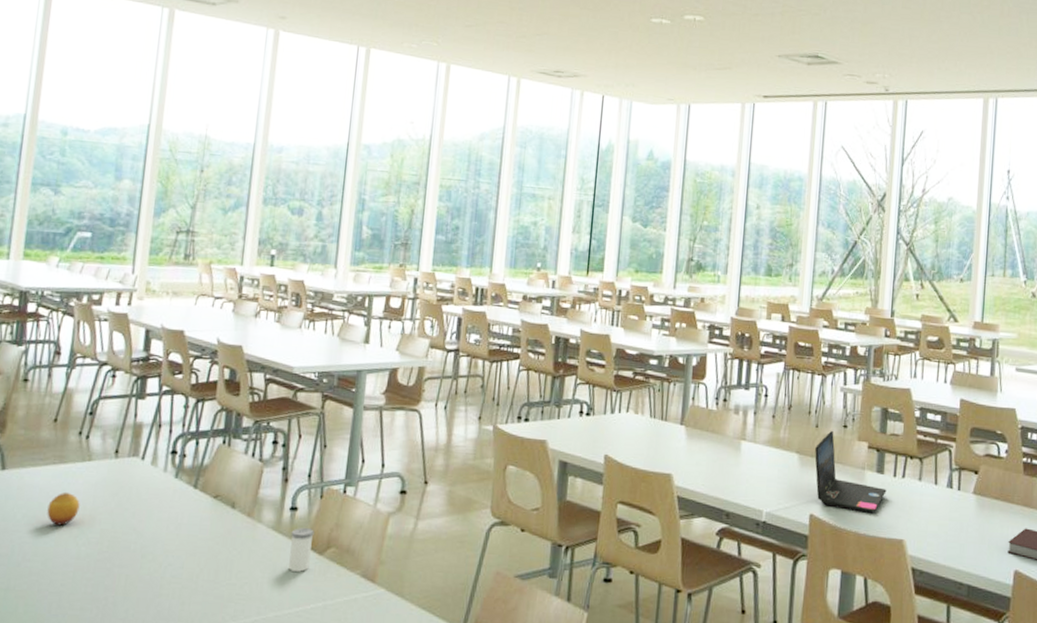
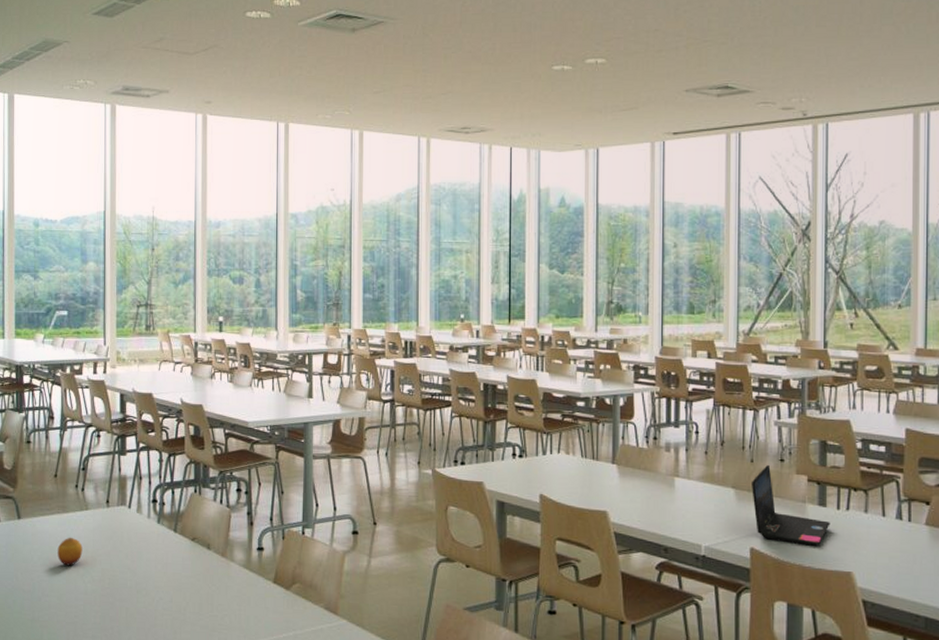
salt shaker: present [289,528,314,572] -> none [260,566,280,605]

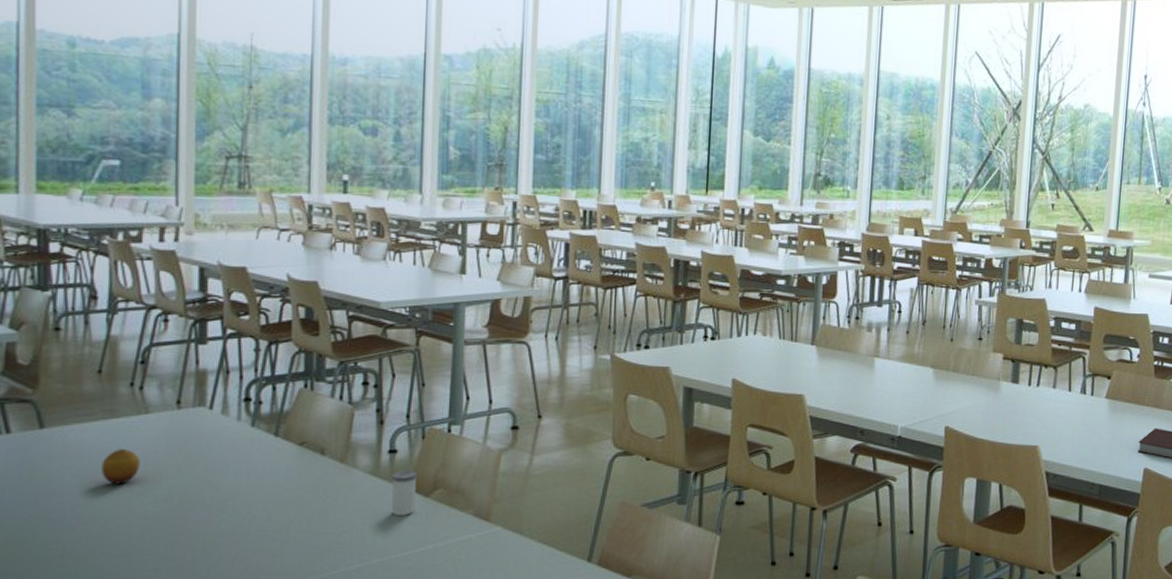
salt shaker: none [260,566,280,605] -> present [392,471,418,516]
laptop: present [752,464,830,546] -> none [949,343,1022,422]

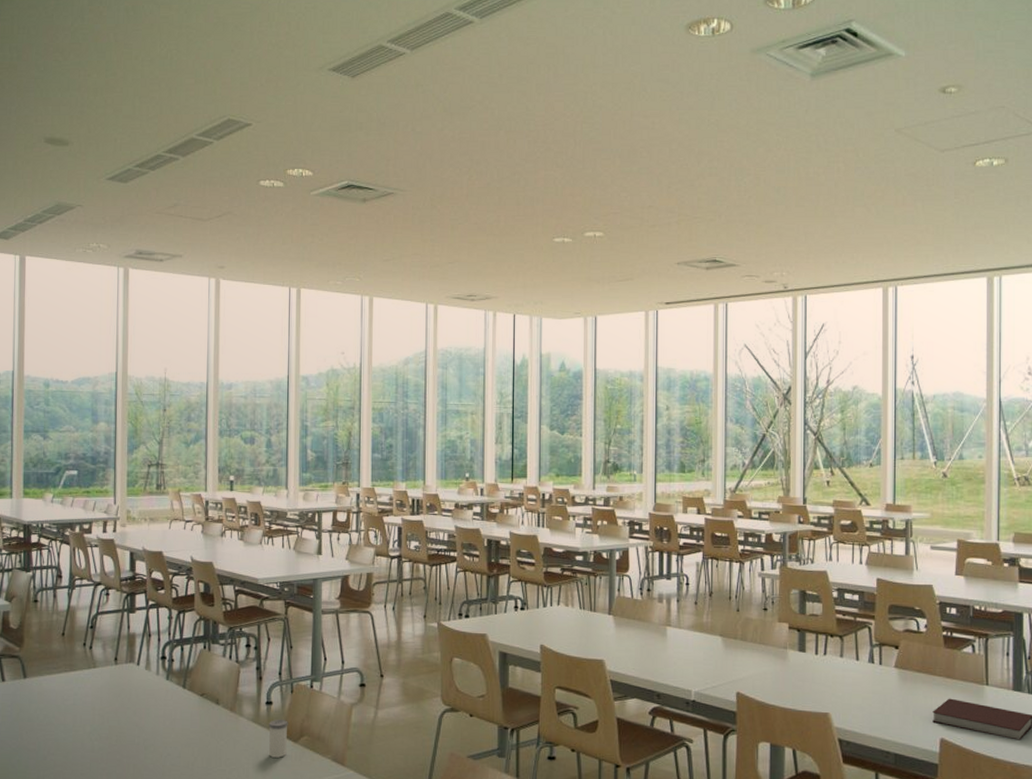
fruit: present [101,448,140,484] -> none [64,695,90,724]

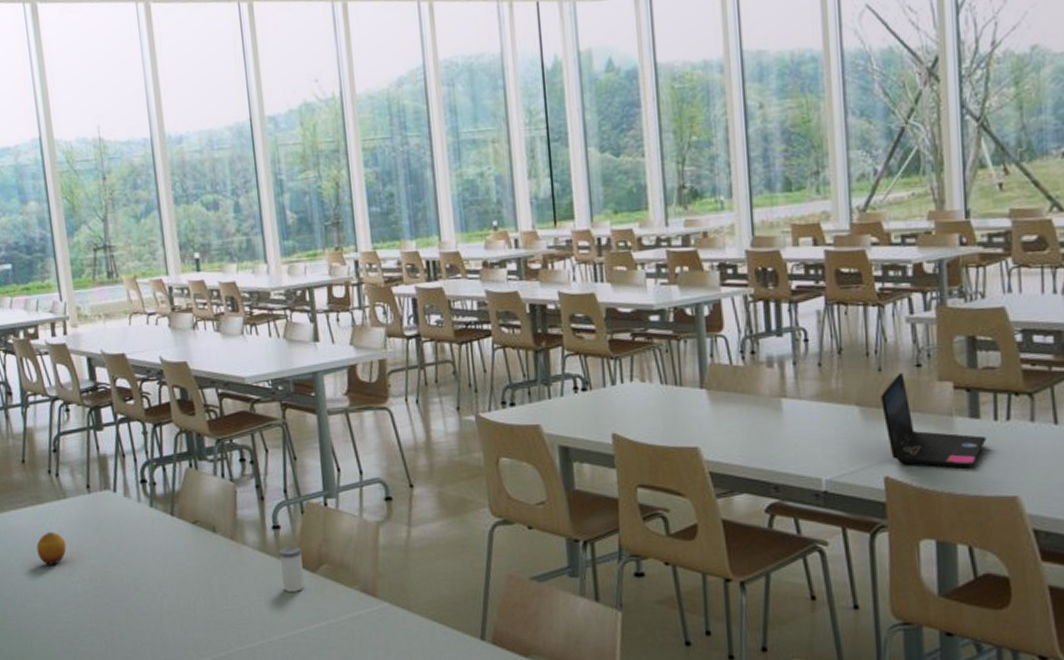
fruit: none [64,695,90,724] -> present [36,531,67,565]
laptop: none [738,613,809,689] -> present [881,372,987,469]

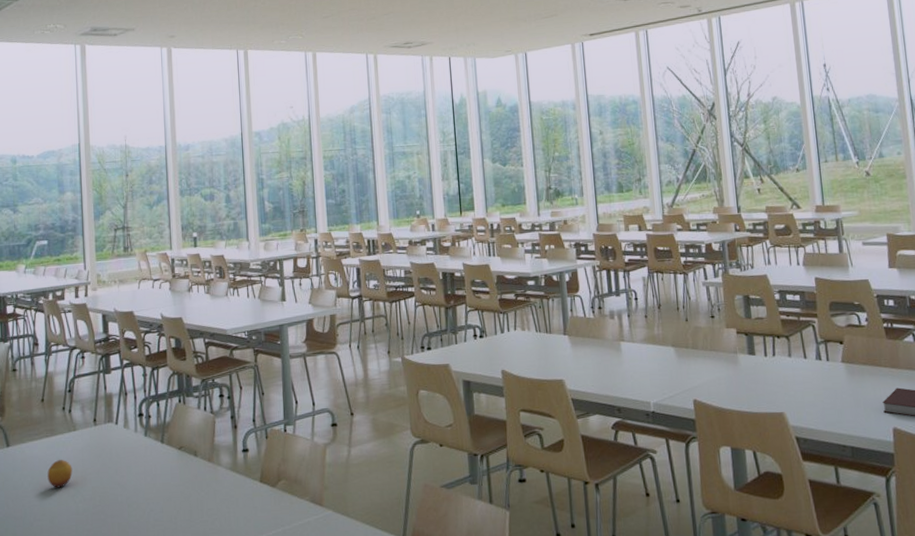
salt shaker: present [279,546,305,592] -> none [246,466,266,504]
laptop: present [881,372,987,469] -> none [688,322,761,393]

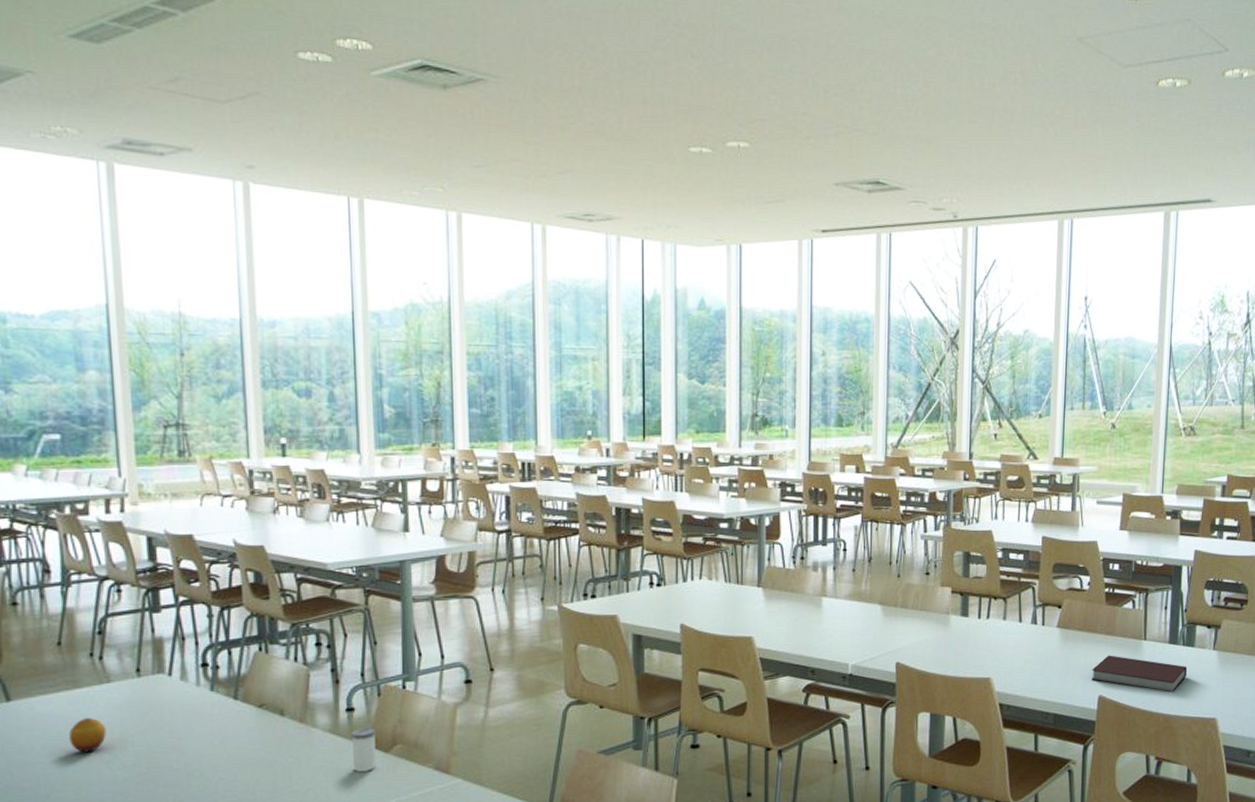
salt shaker: none [246,466,266,504] -> present [351,728,376,772]

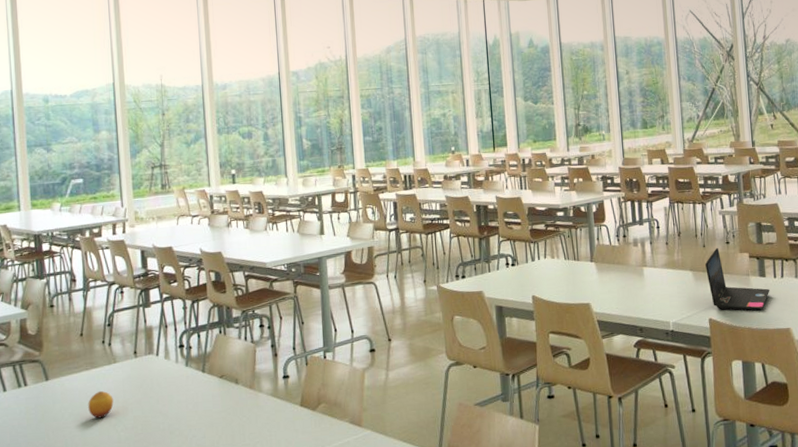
salt shaker: present [351,728,376,772] -> none [287,391,306,427]
laptop: none [898,578,972,656] -> present [705,247,770,311]

